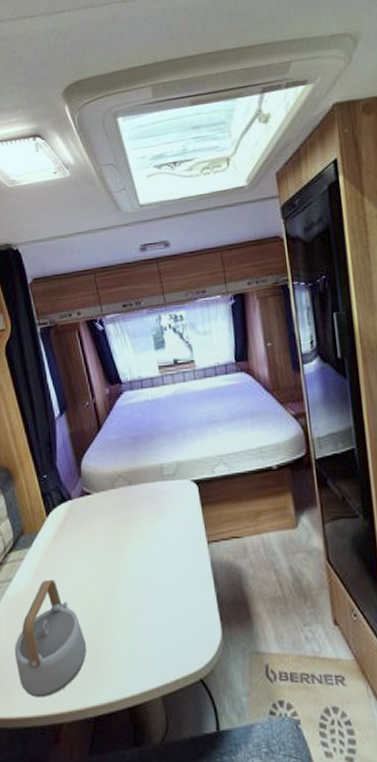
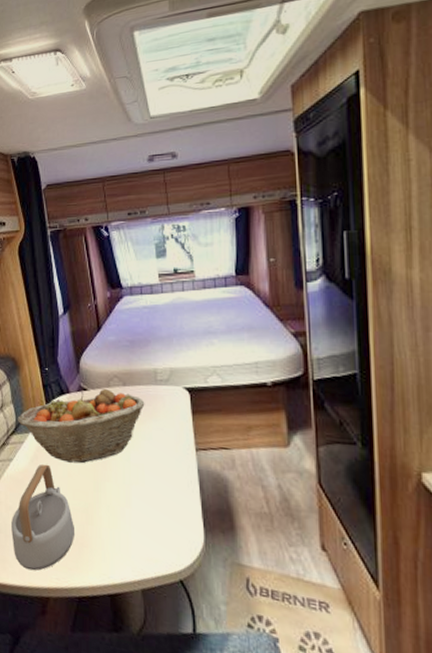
fruit basket: none [15,491,153,574] -> present [18,389,145,464]

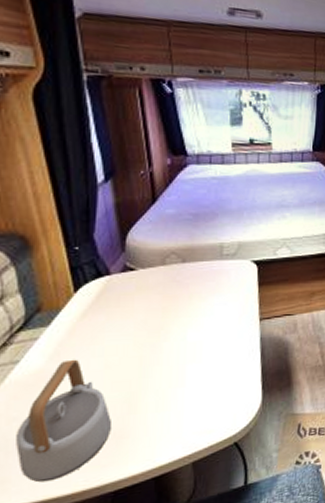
fruit basket: present [18,389,145,464] -> none [29,268,208,353]

